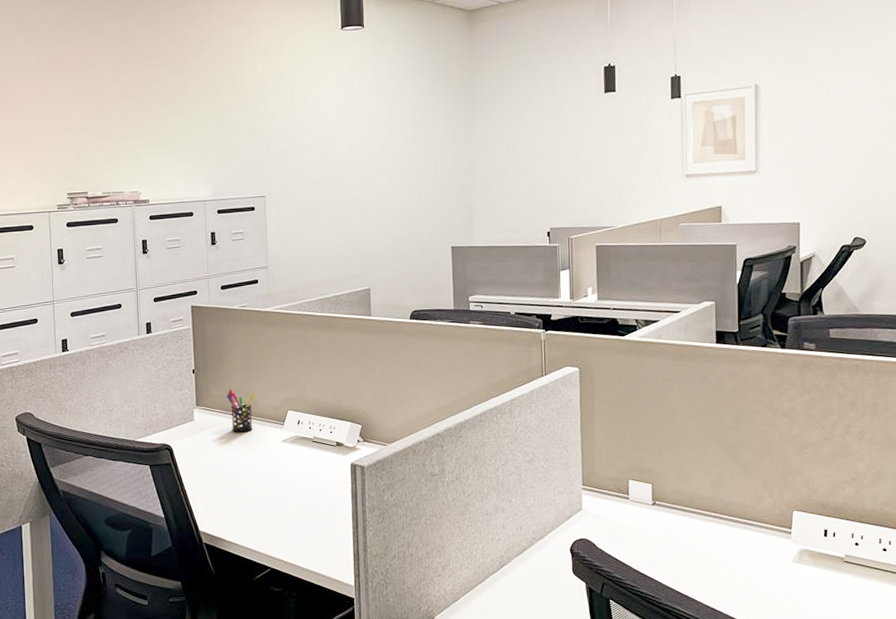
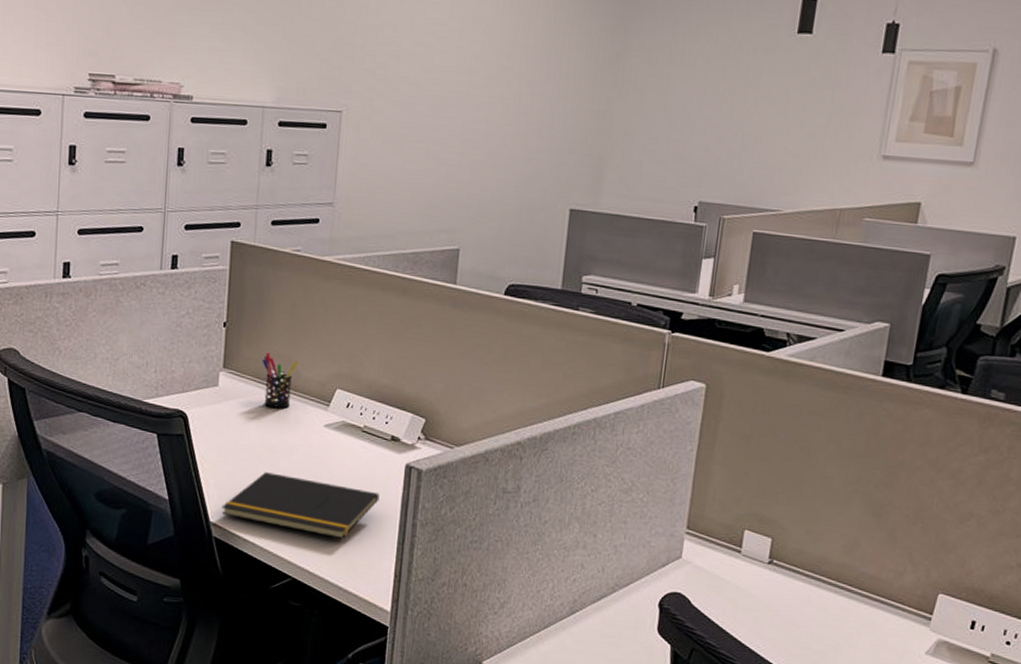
notepad: none [208,484,333,531] -> present [221,472,380,539]

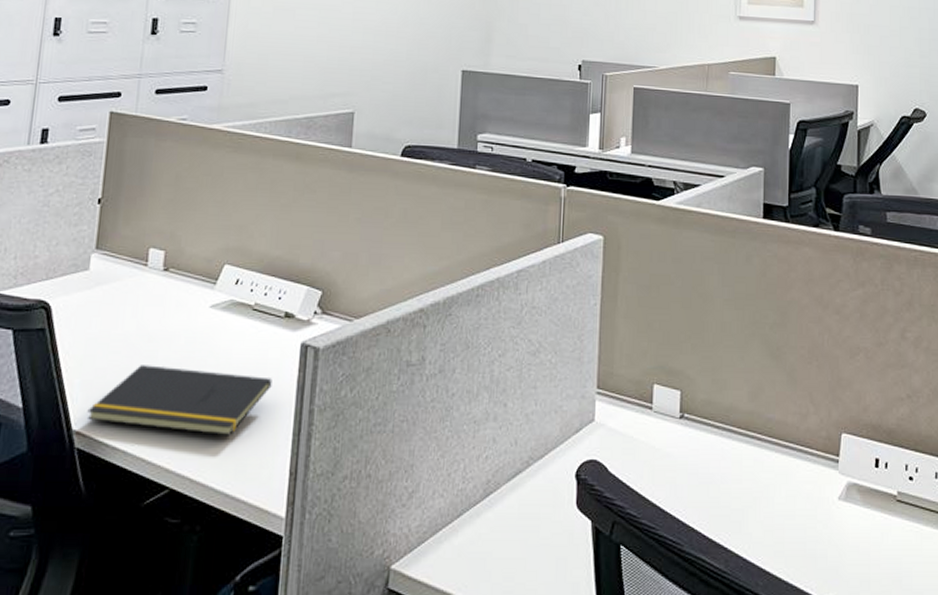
pen holder: present [262,352,298,408] -> none [140,229,182,290]

